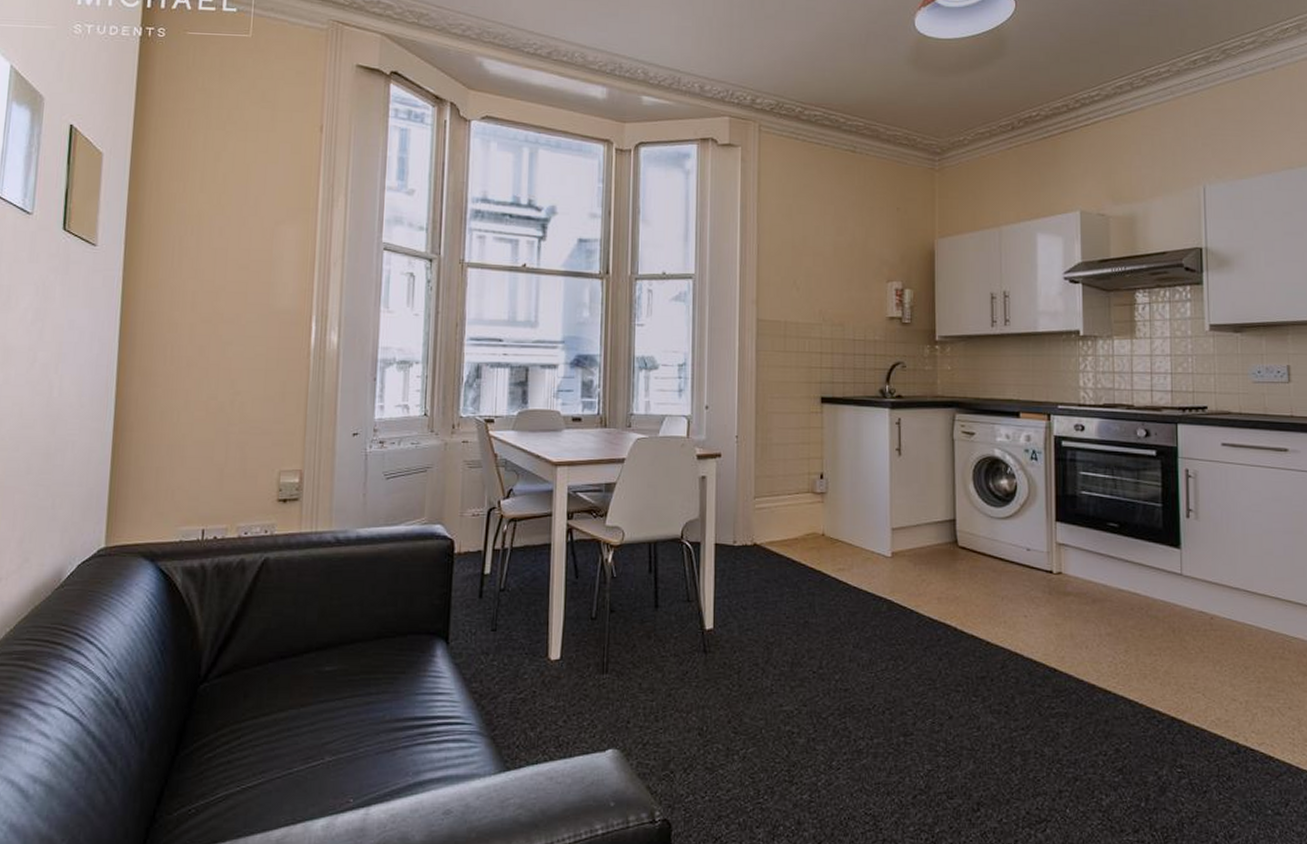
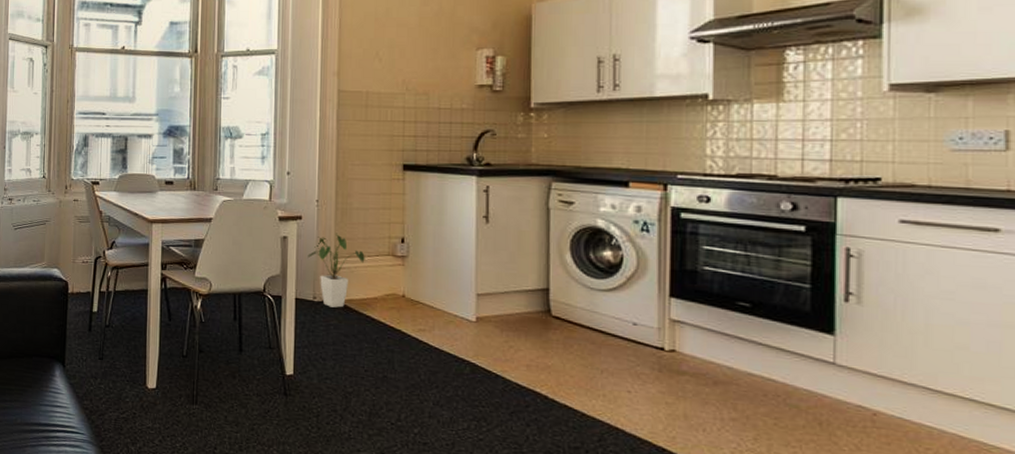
house plant: none [727,470,785,551] -> present [307,232,365,308]

